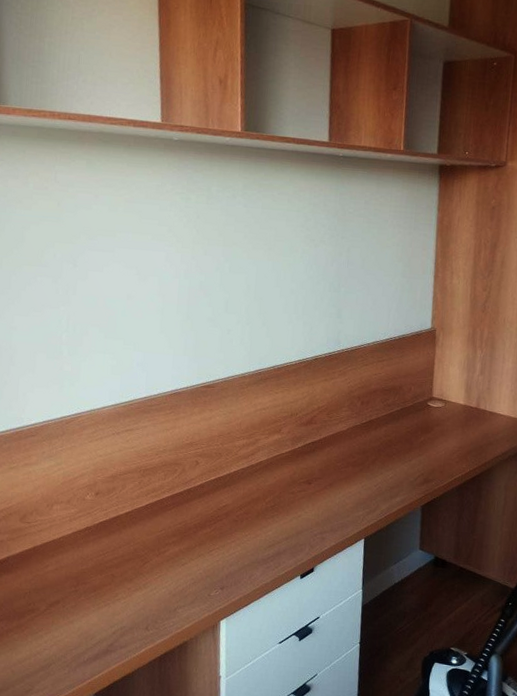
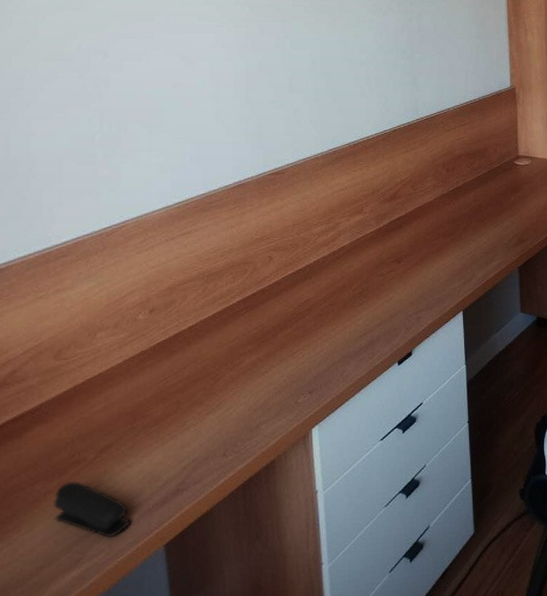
stapler: none [13,624,69,678] -> present [54,481,130,538]

